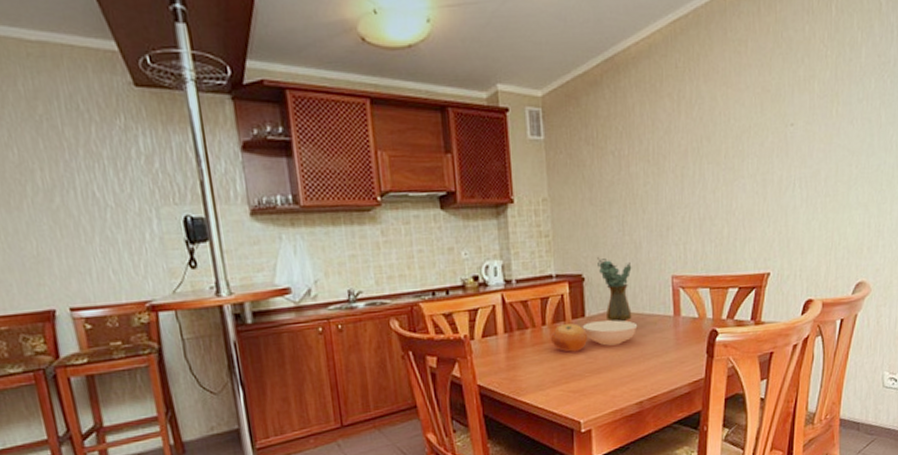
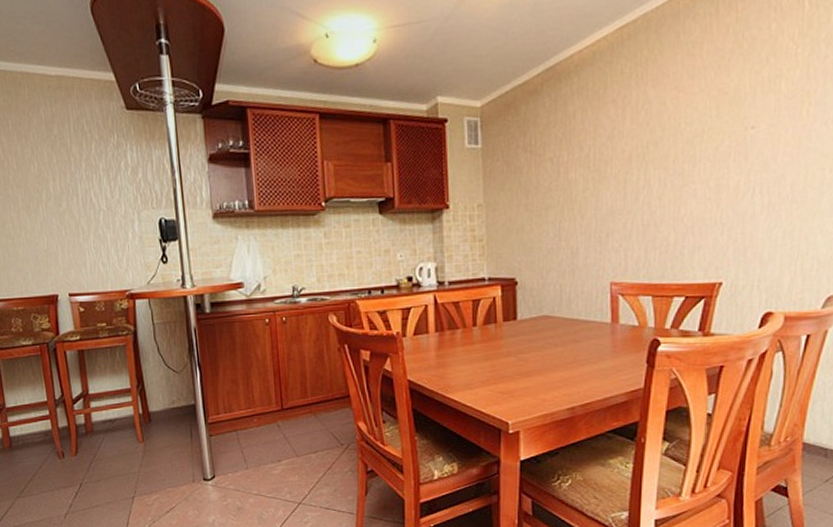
fruit: present [551,323,588,352] -> none [482,326,520,354]
bowl: present [582,320,638,346] -> none [513,324,572,350]
vase: present [597,257,632,323] -> none [532,262,568,328]

